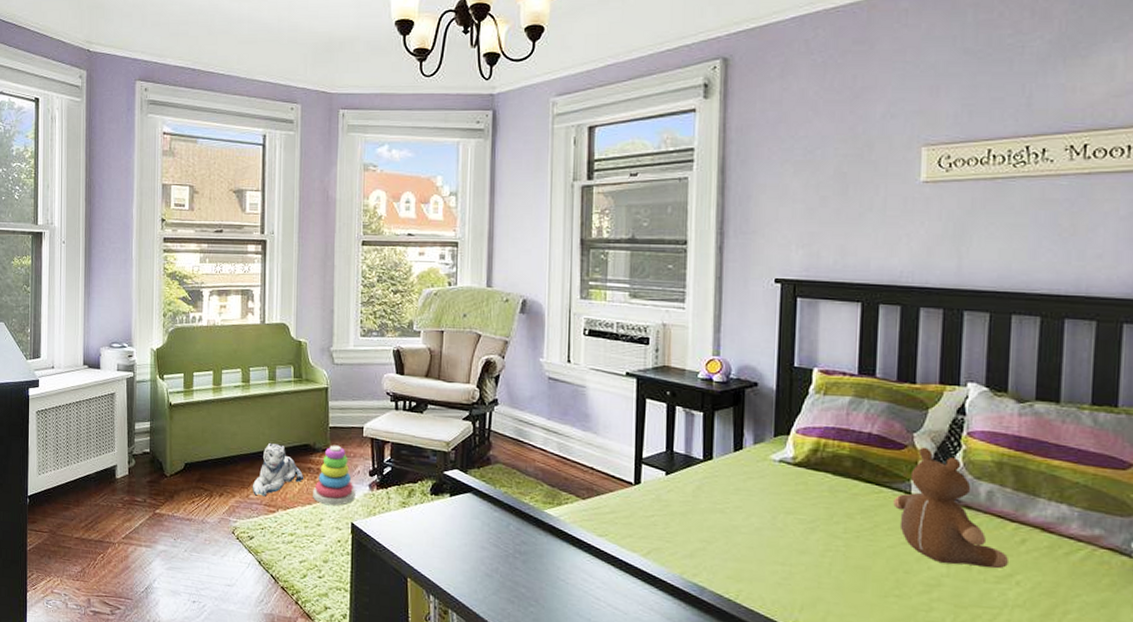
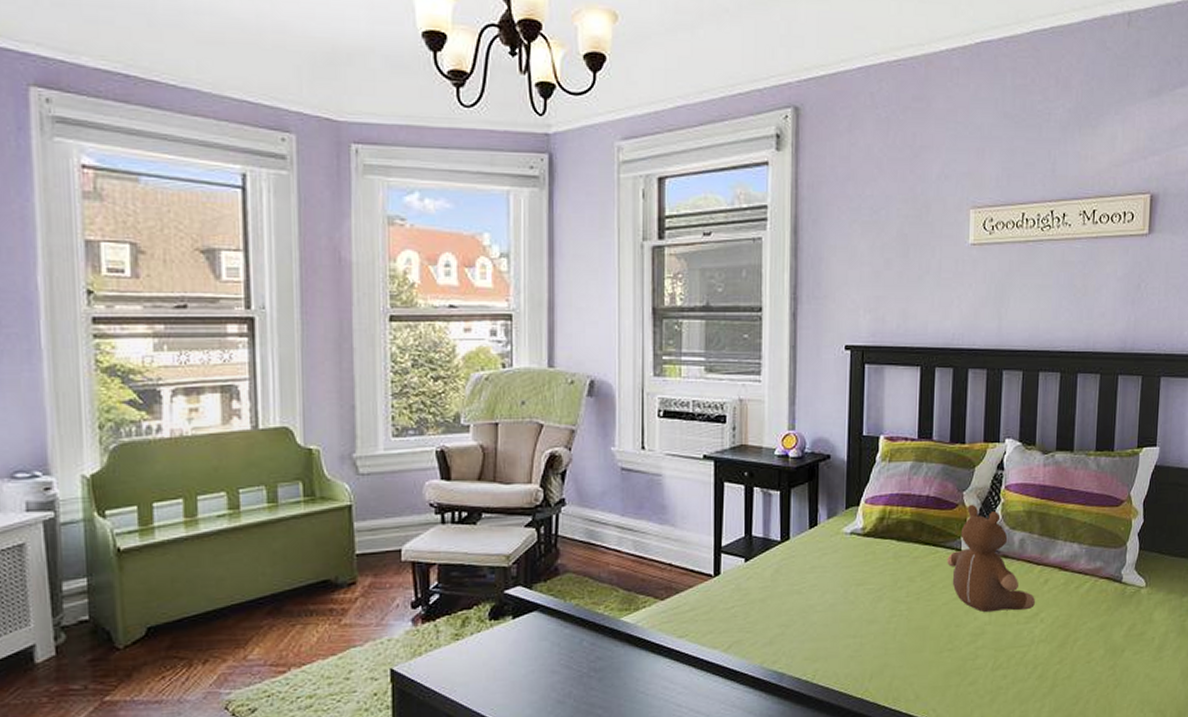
plush toy: present [253,442,303,497] -> none [252,584,323,656]
stacking toy: present [313,445,356,506] -> none [337,576,395,653]

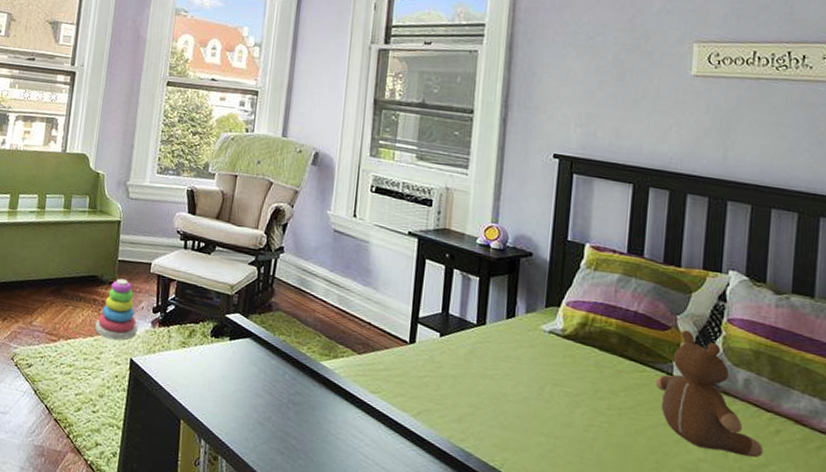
stacking toy: none [337,576,395,653] -> present [95,278,138,340]

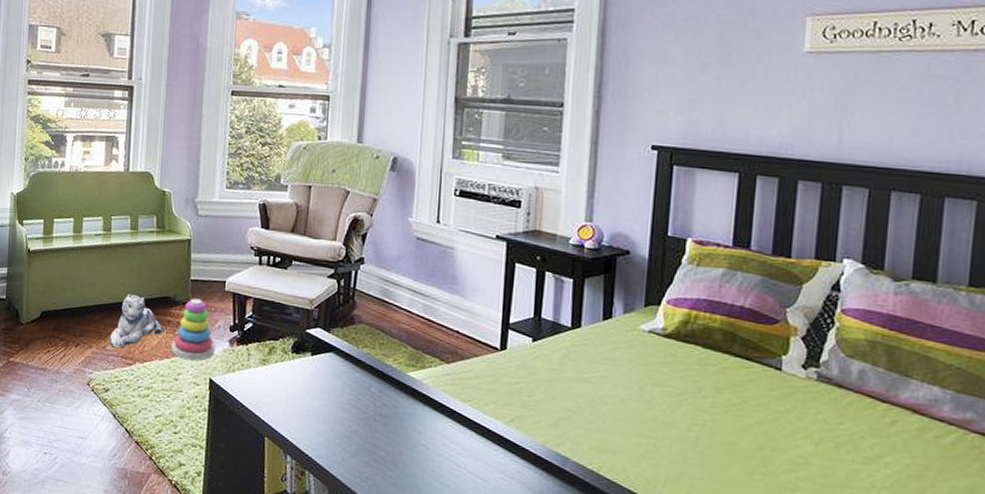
plush toy: none [36,270,88,325] -> present [110,293,162,349]
teddy bear: present [656,329,763,458] -> none [763,322,878,450]

